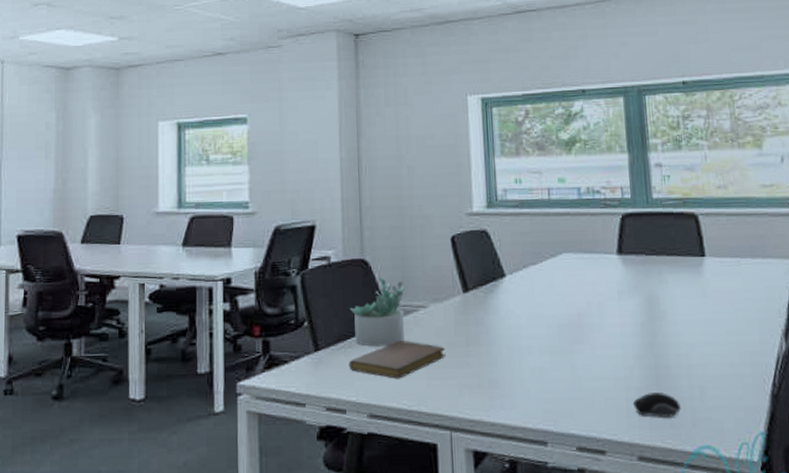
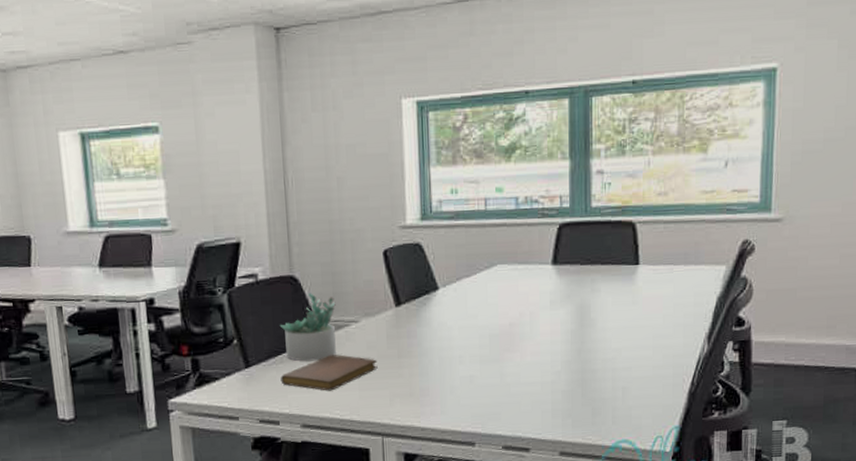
computer mouse: present [632,393,681,417] -> none [558,394,603,417]

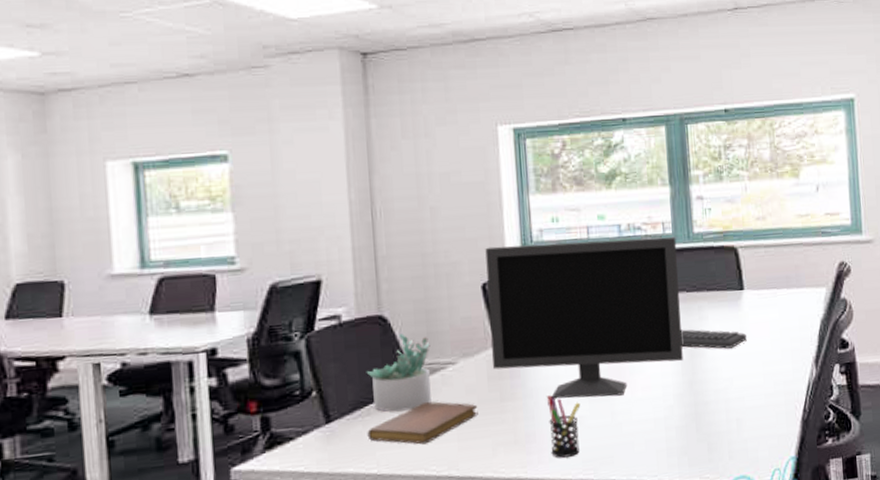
monitor: none [387,210,574,360] -> present [485,236,683,399]
pen holder: none [441,355,472,412] -> present [547,395,581,458]
keyboard: none [572,300,638,321] -> present [680,329,747,349]

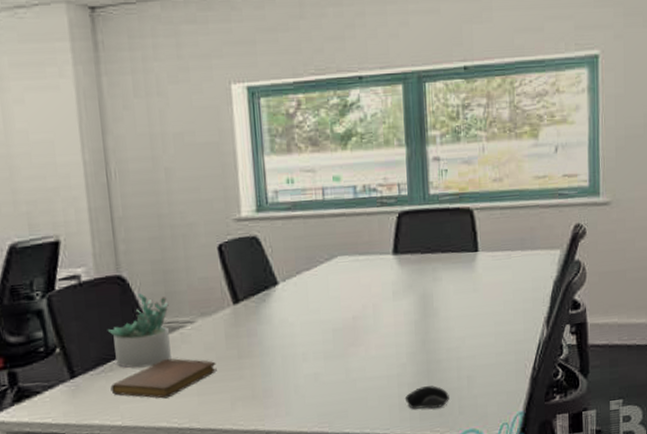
monitor: present [485,236,683,399] -> none [221,198,417,357]
pen holder: present [547,395,581,458] -> none [283,353,316,412]
computer mouse: none [672,429,719,454] -> present [404,385,449,409]
keyboard: present [680,329,747,349] -> none [414,290,480,309]

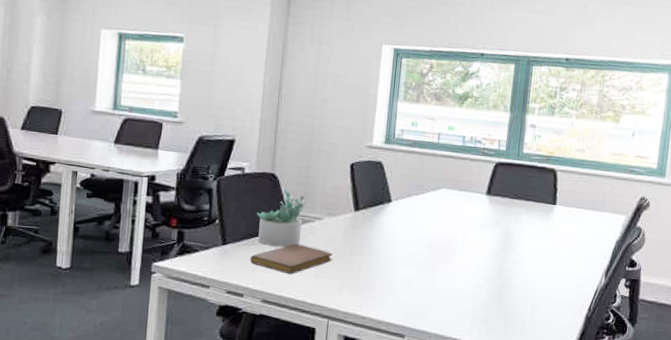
computer mouse: present [404,385,449,409] -> none [477,306,515,326]

